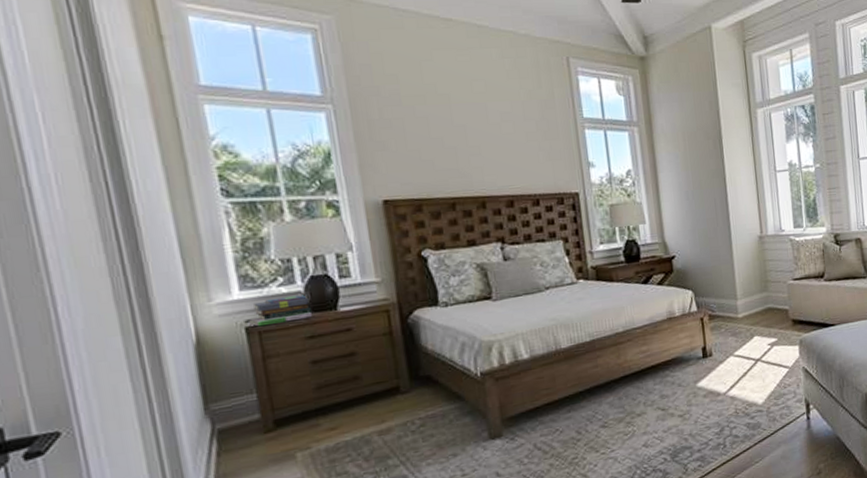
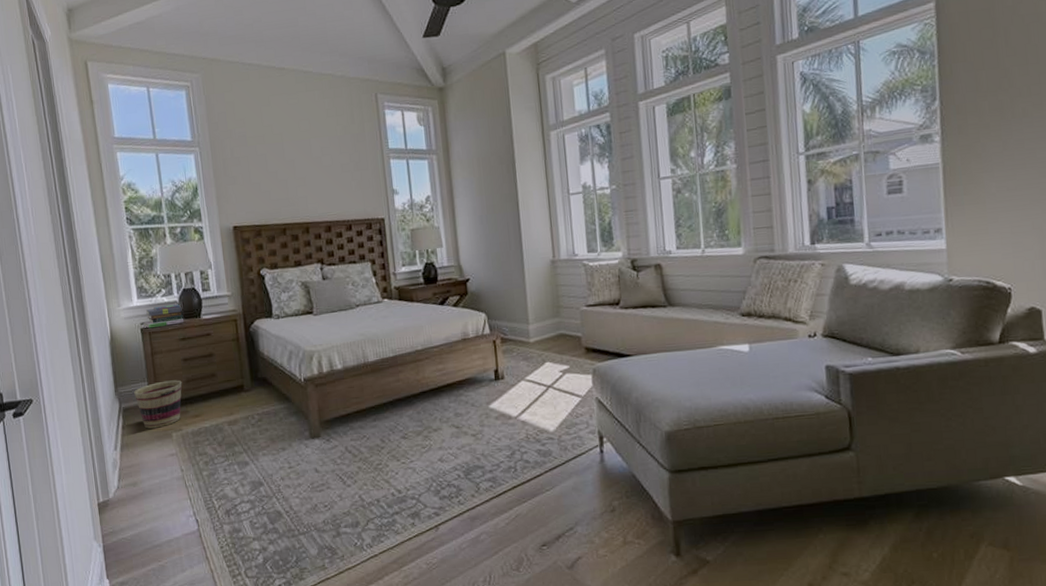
basket: none [236,387,311,452] -> present [134,380,182,429]

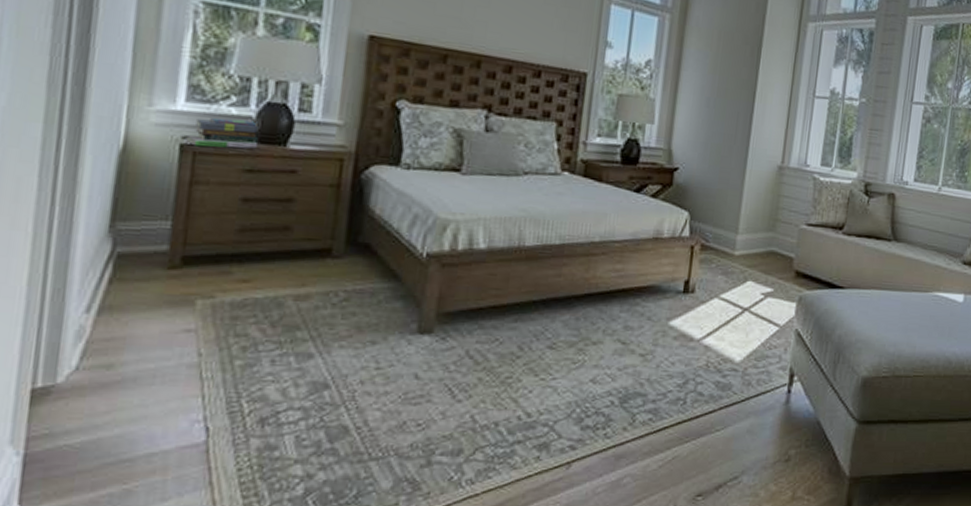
basket: present [134,380,182,429] -> none [143,224,232,290]

